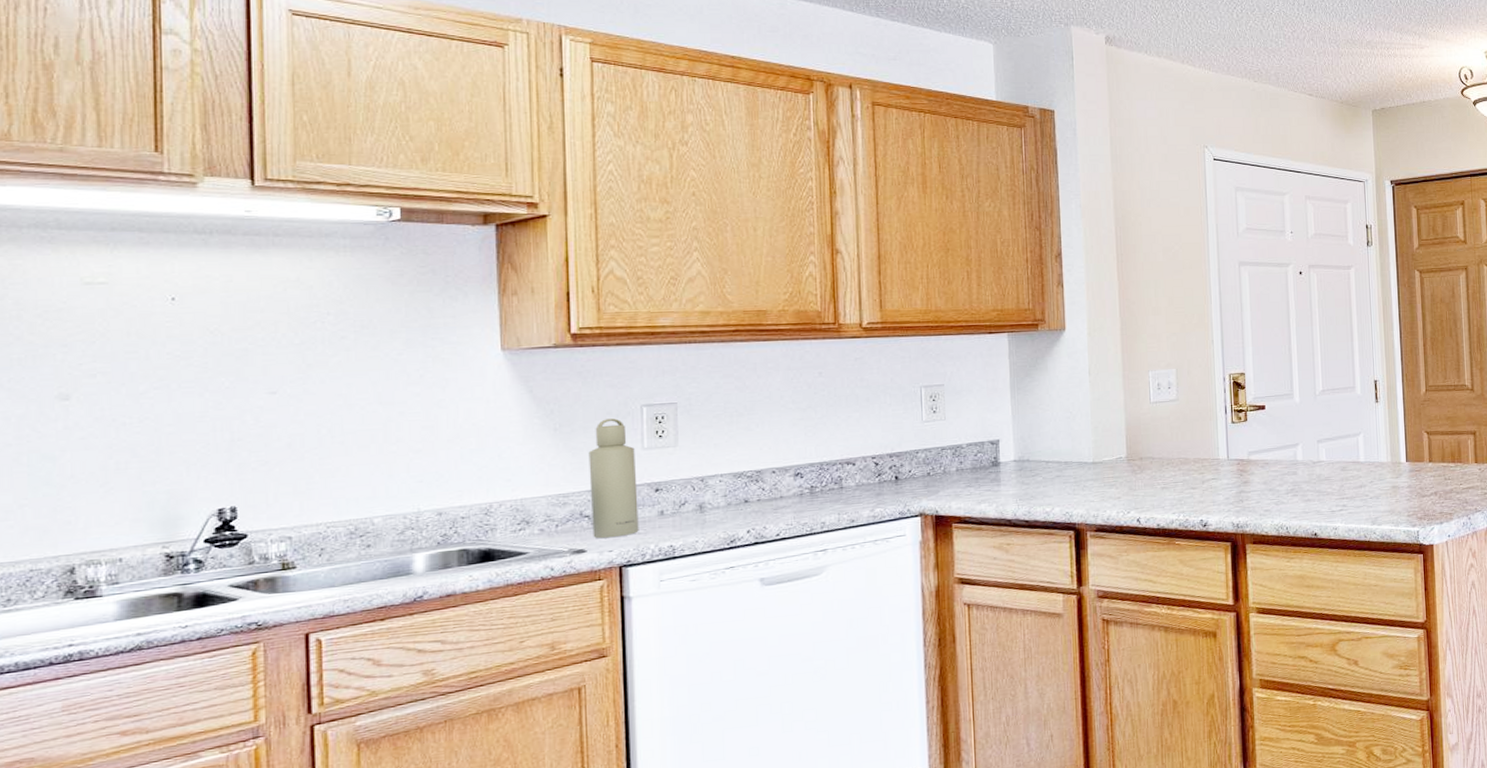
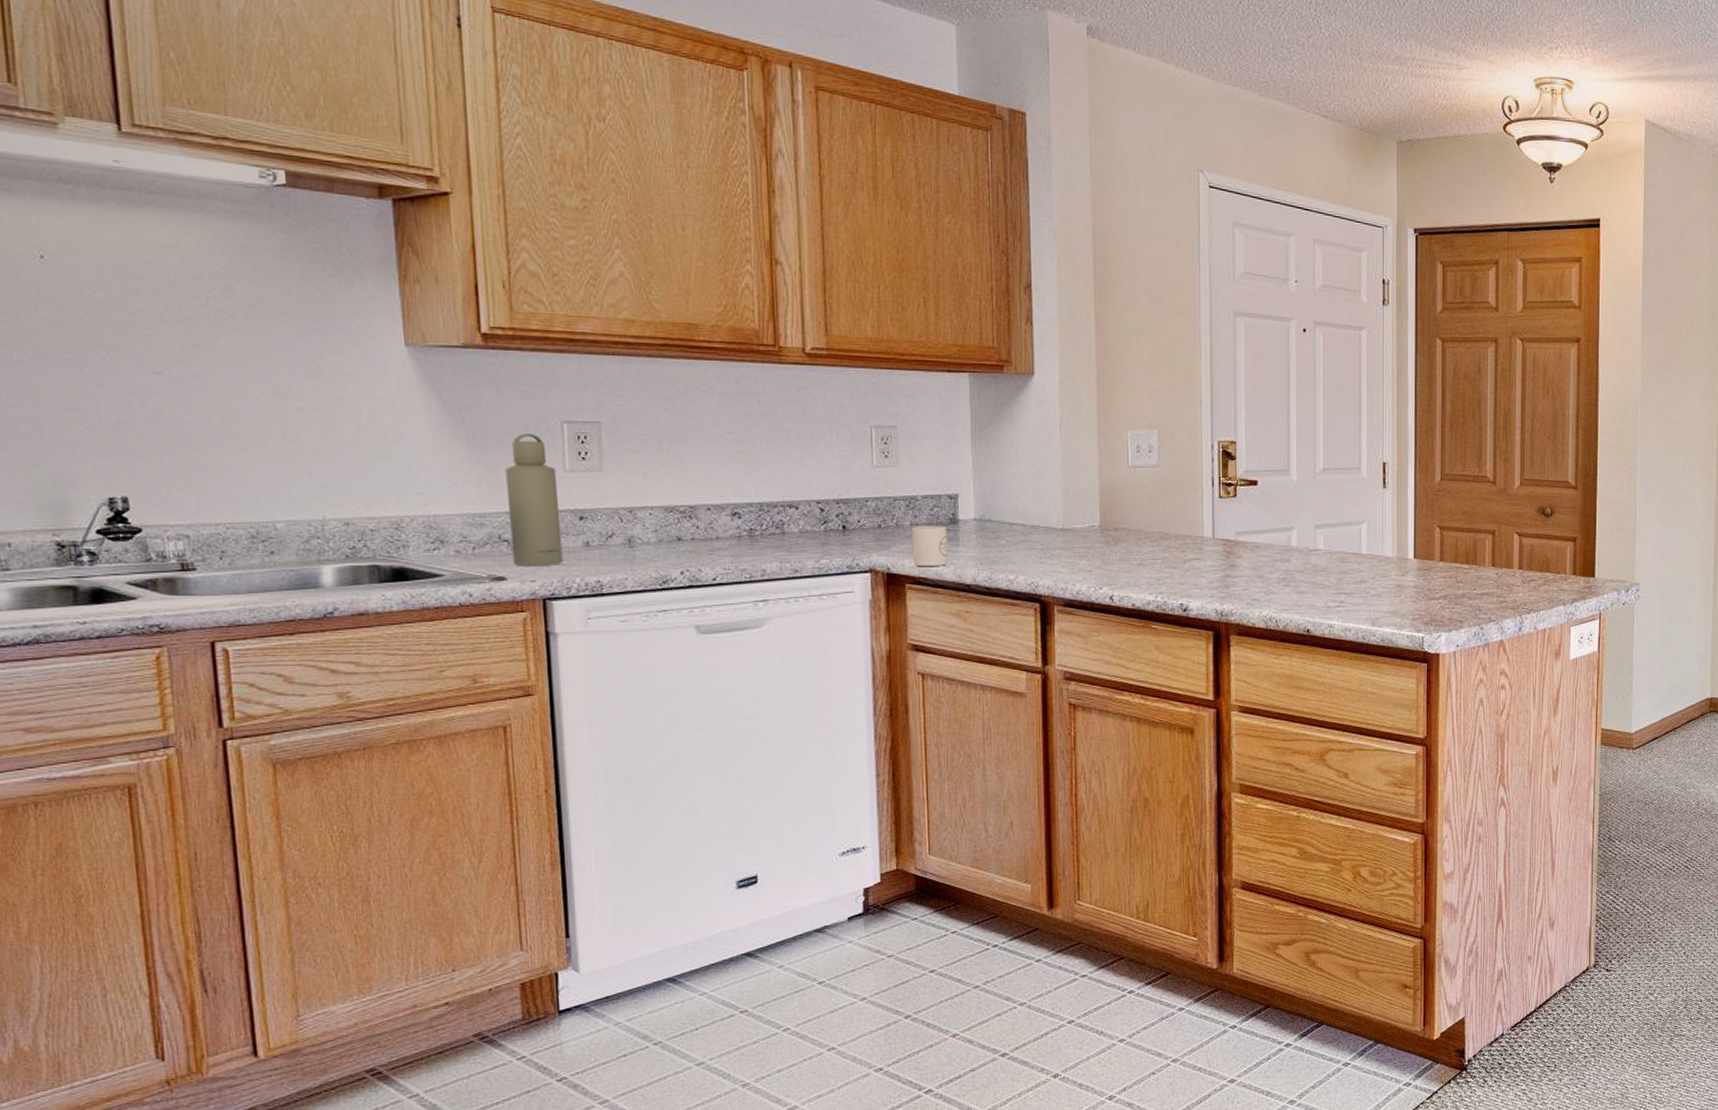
mug: none [956,468,991,508] -> present [910,525,949,567]

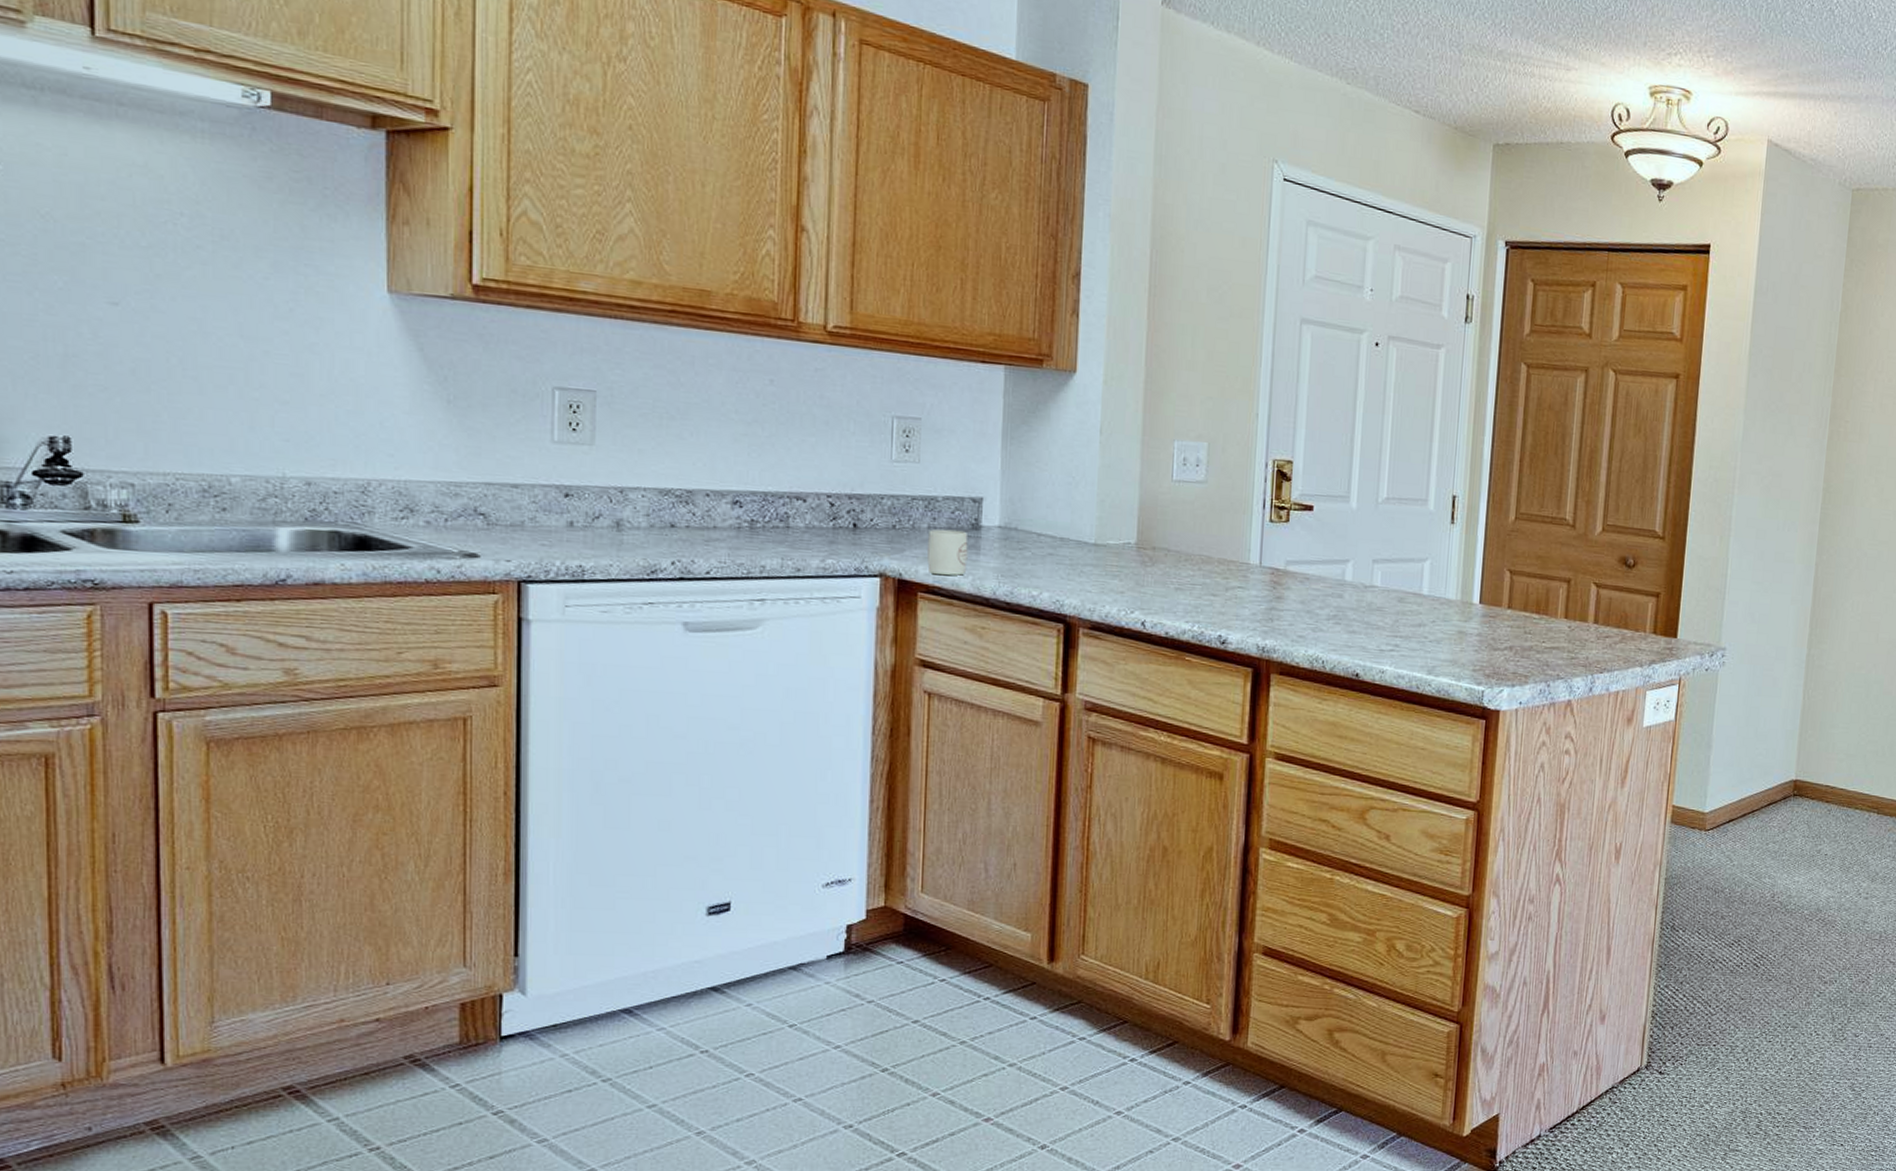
bottle: present [505,433,563,567] -> none [487,397,544,546]

